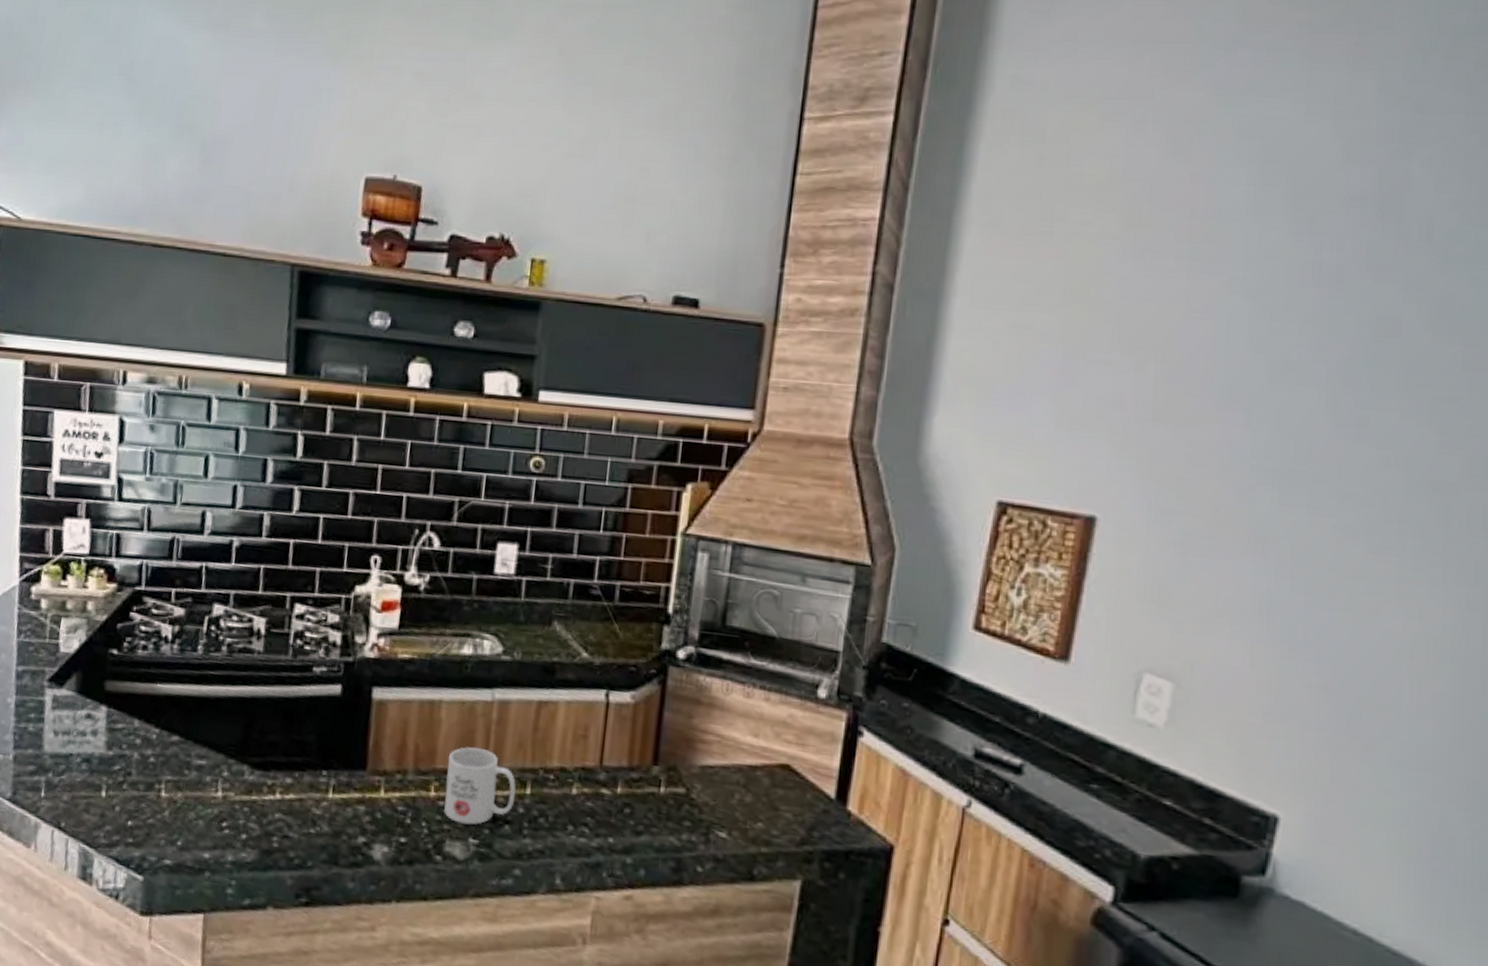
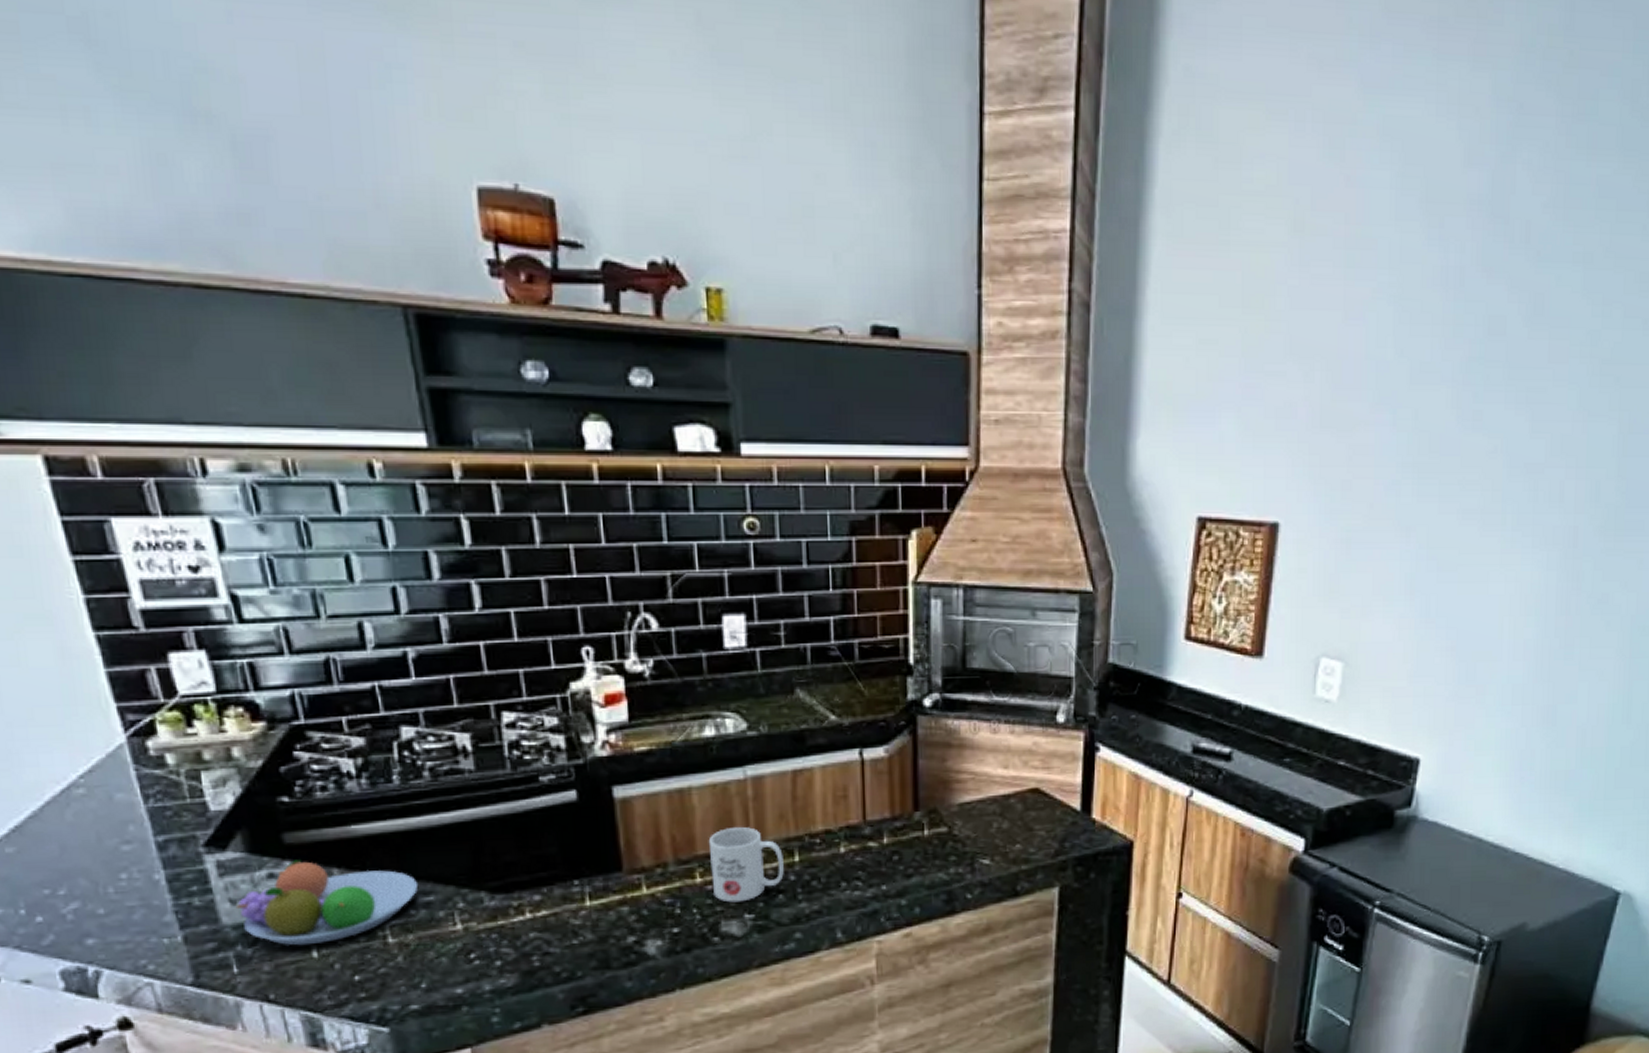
fruit bowl: none [56,706,197,785] -> present [235,860,419,947]

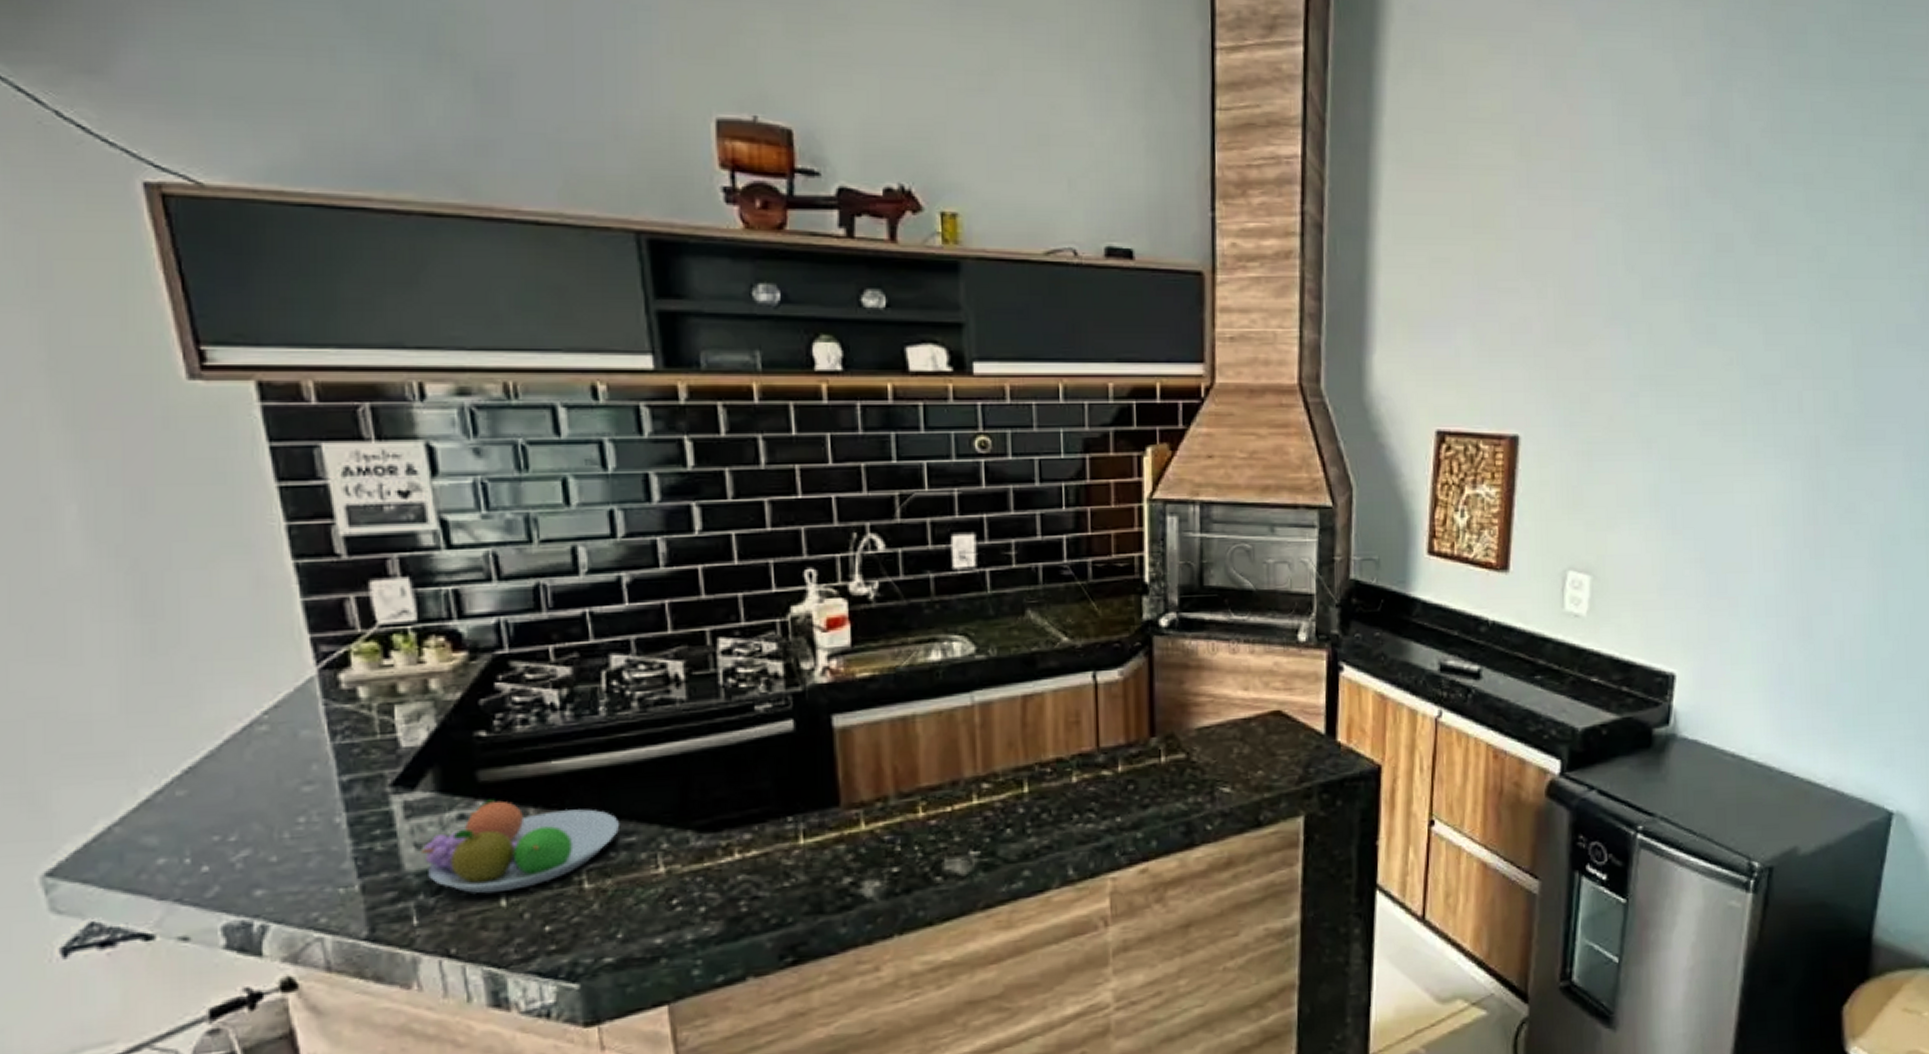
mug: present [708,827,784,903] -> none [932,756,1012,839]

